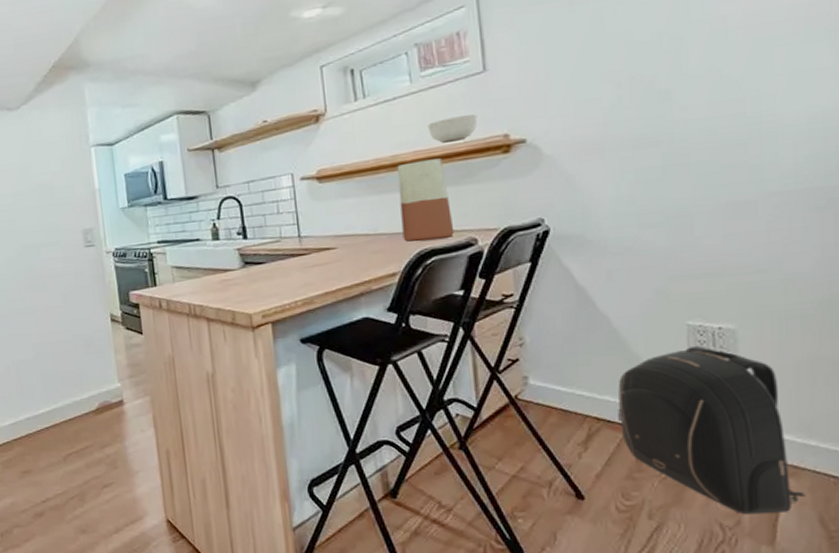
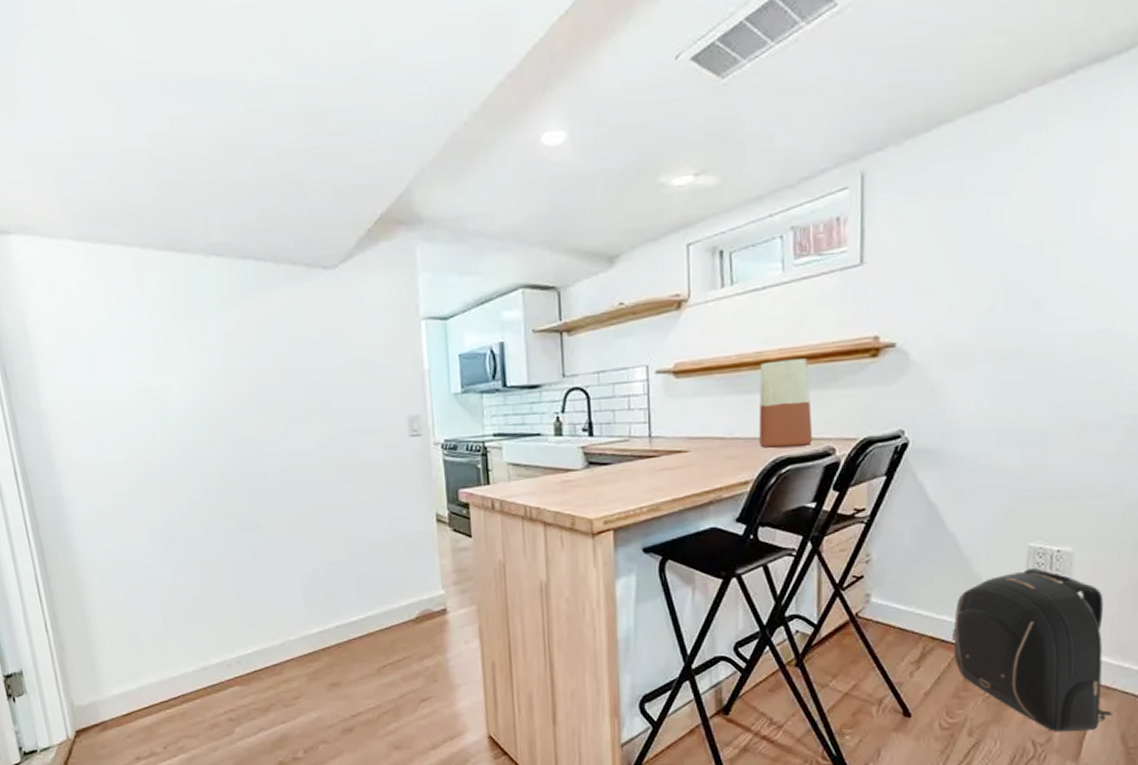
bowl: present [428,114,478,144] -> none [797,312,849,343]

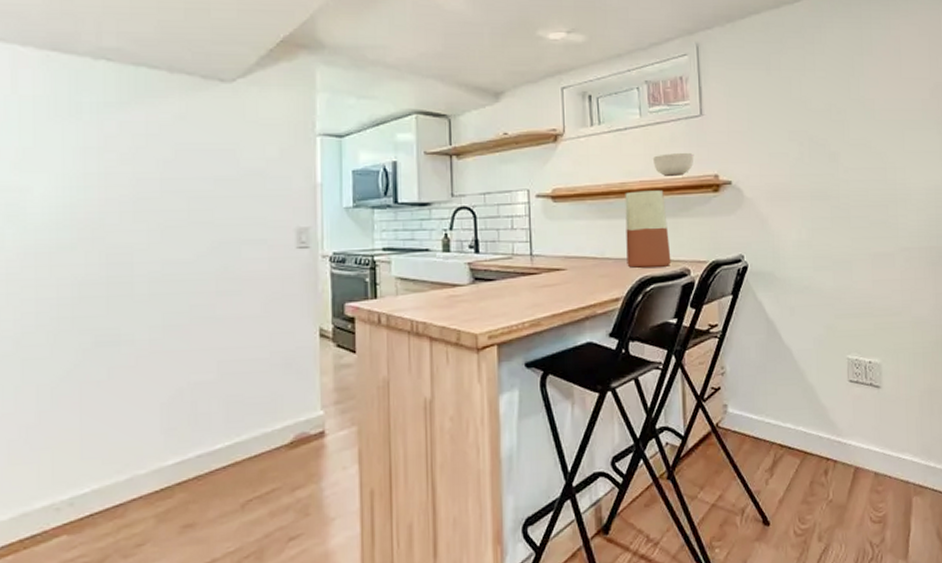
bowl: none [797,312,849,343] -> present [653,153,694,177]
backpack: present [952,567,1112,732] -> none [797,377,928,532]

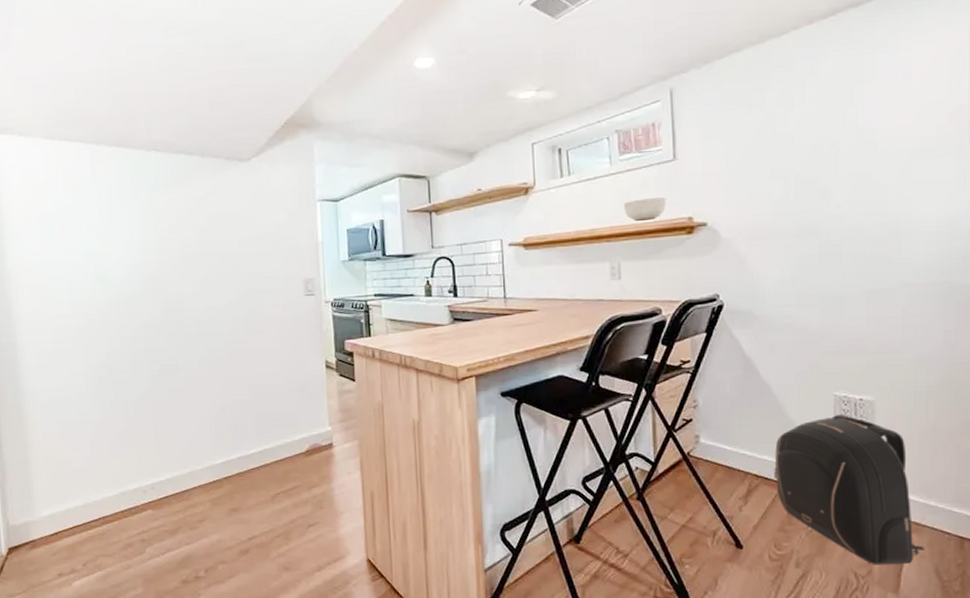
vase: present [625,190,671,268] -> none [595,234,642,308]
backpack: none [797,377,928,532] -> present [774,414,925,565]

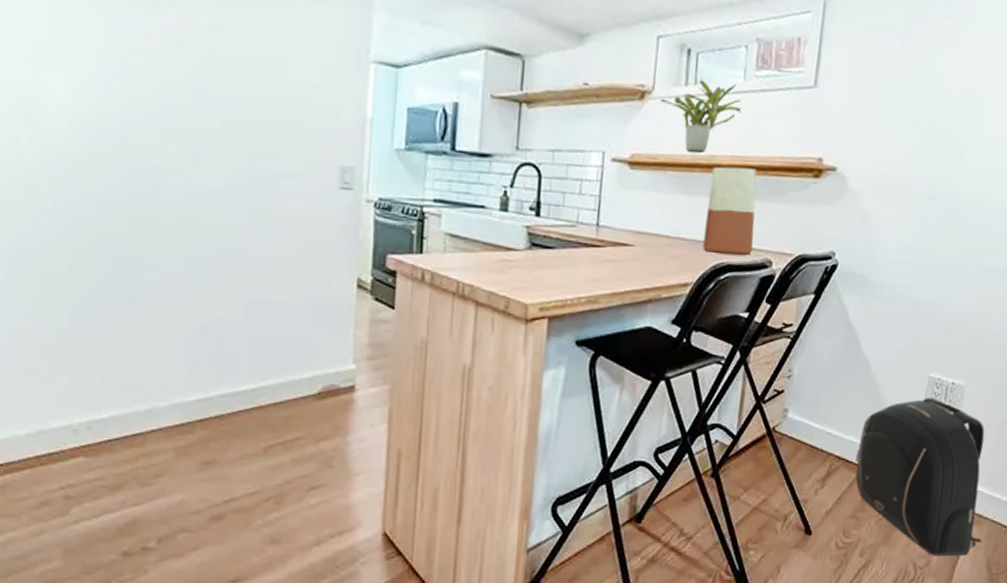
potted plant: none [541,169,612,230] -> present [659,80,742,154]
vase: none [595,234,642,308] -> present [703,166,757,255]
bowl: present [624,197,667,222] -> none [750,127,799,156]

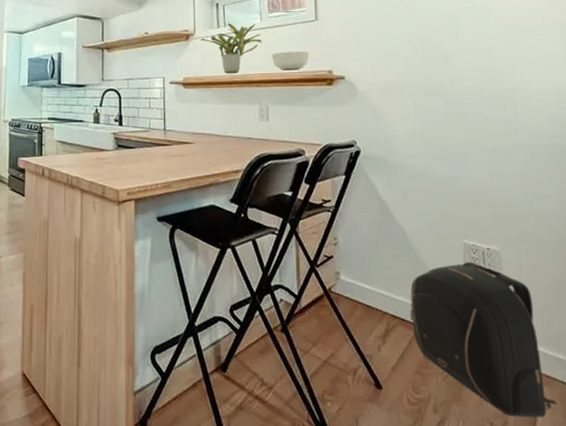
vase: present [703,166,757,255] -> none [246,82,287,146]
bowl: none [750,127,799,156] -> present [272,51,310,71]

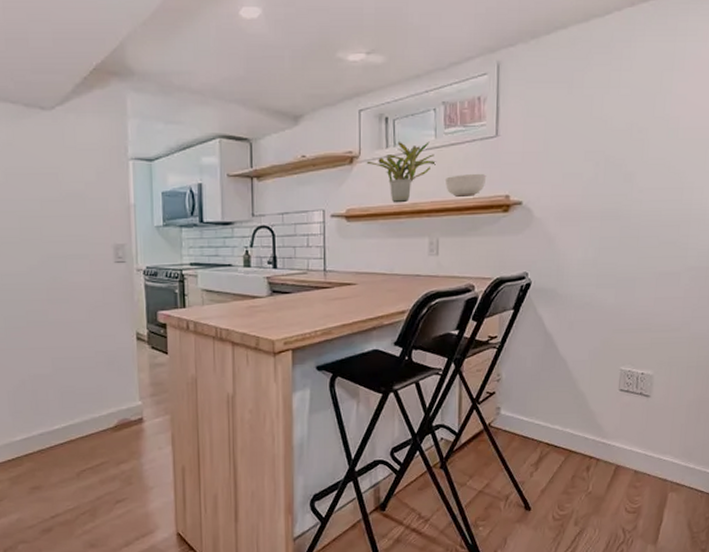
backpack: present [410,261,557,418] -> none [563,386,681,521]

